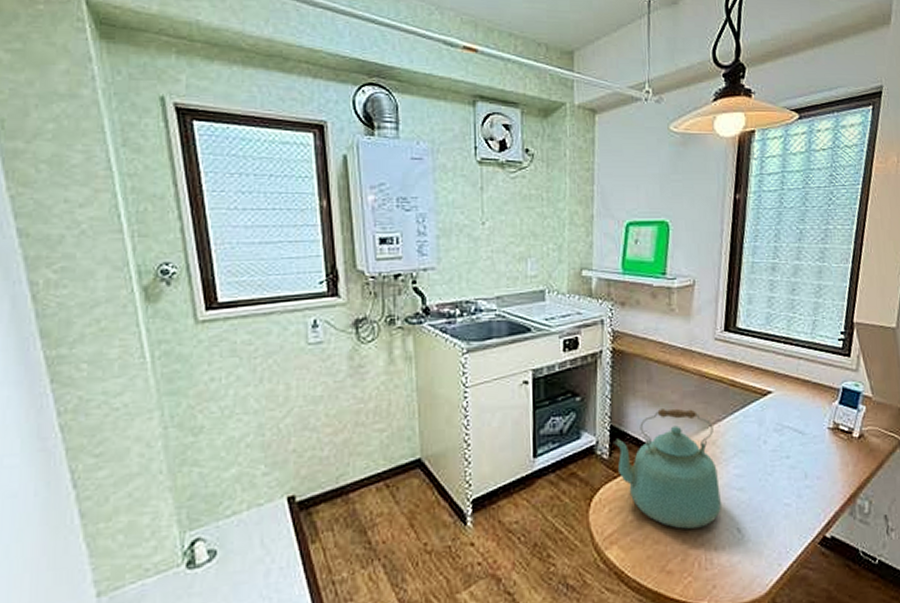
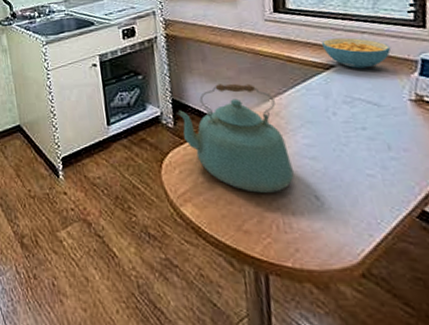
cereal bowl: none [764,362,821,396] -> present [322,37,391,69]

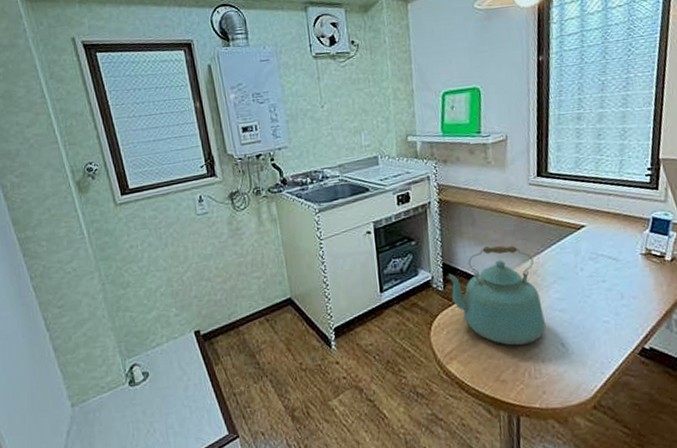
cereal bowl: present [322,37,391,69] -> none [576,199,630,228]

